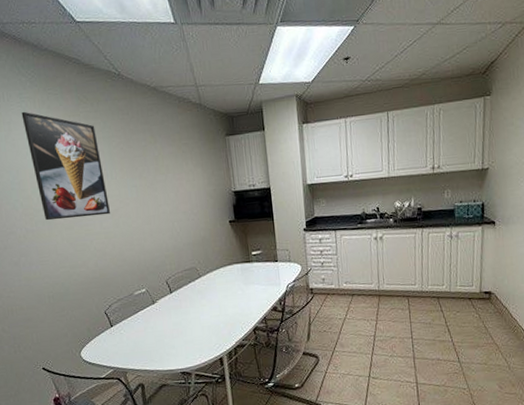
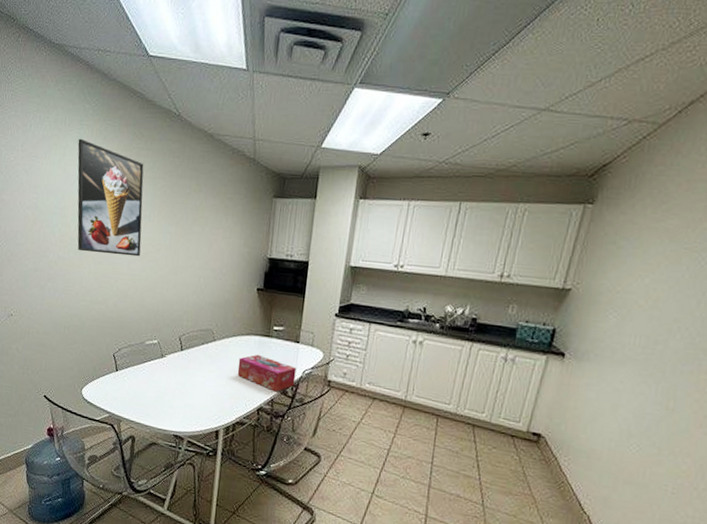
tissue box: none [226,280,282,310] -> present [237,354,297,392]

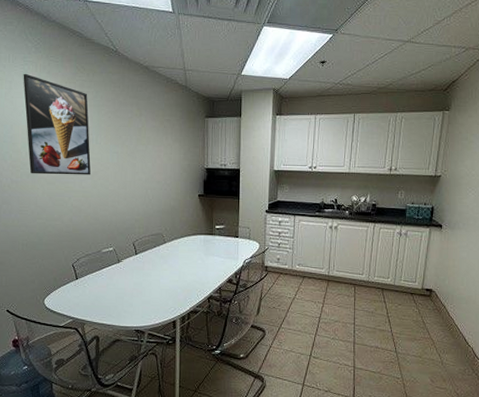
tissue box: present [237,354,297,392] -> none [187,250,238,281]

